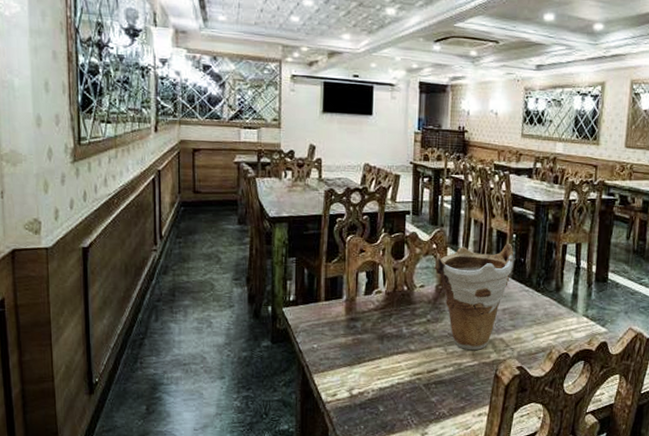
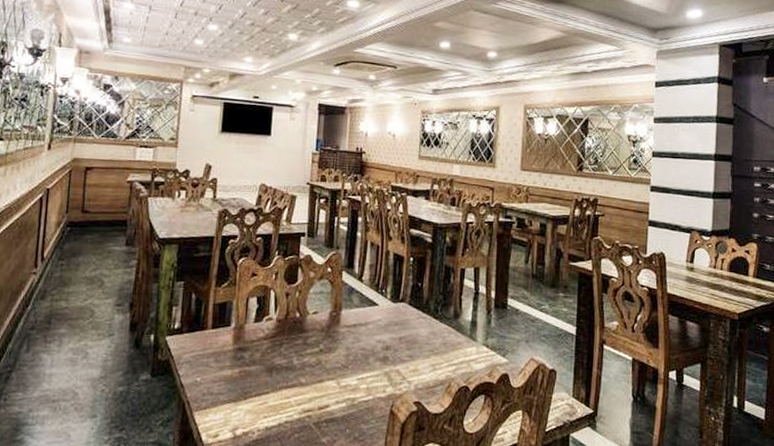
vase: present [434,243,514,351] -> none [328,266,411,384]

